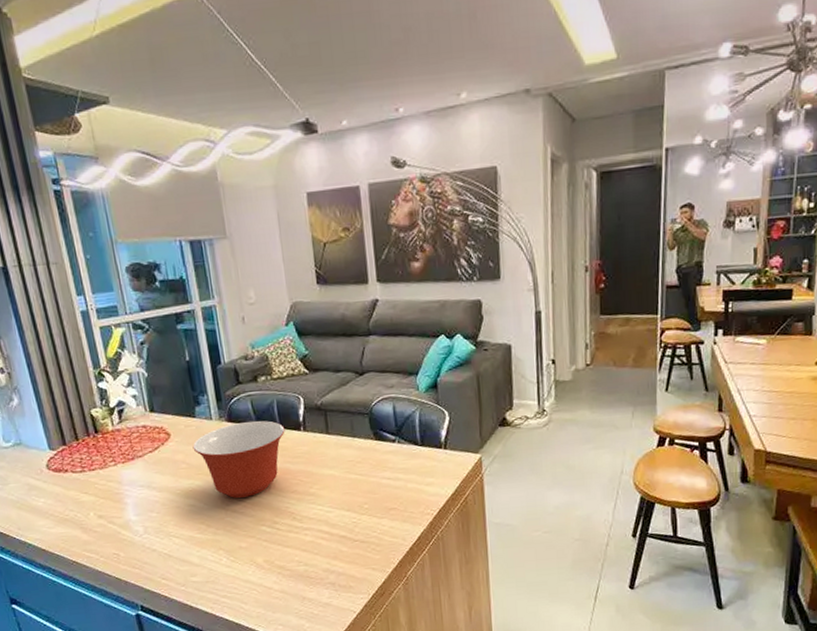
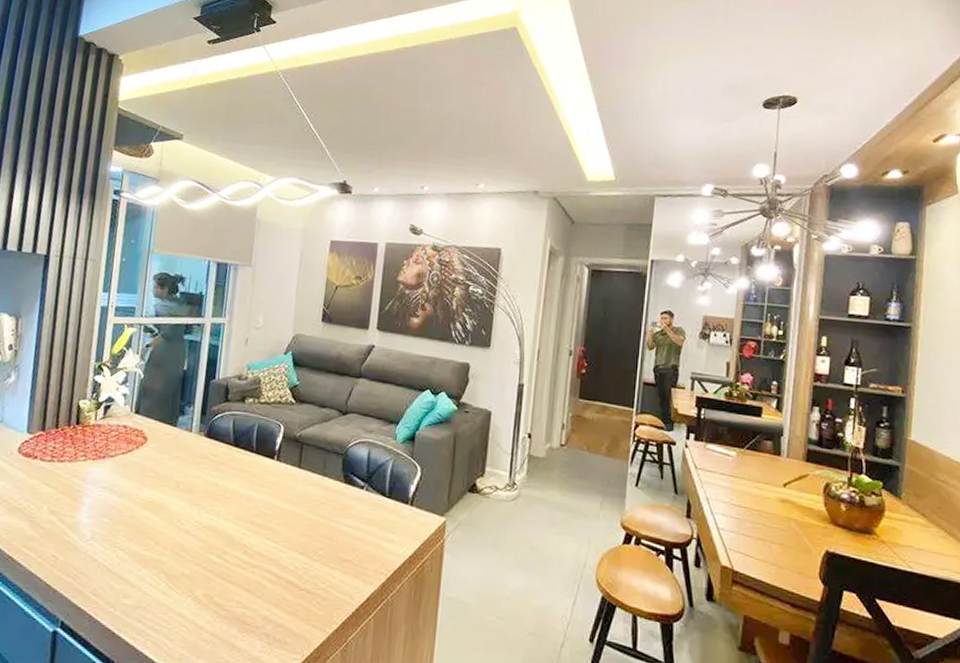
mixing bowl: present [192,420,285,499] -> none [165,440,259,520]

